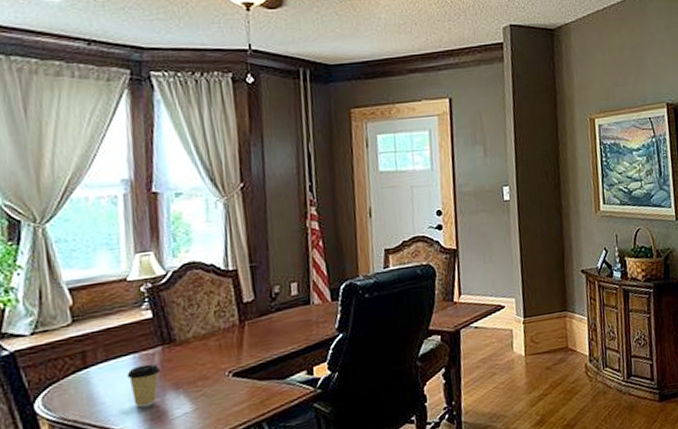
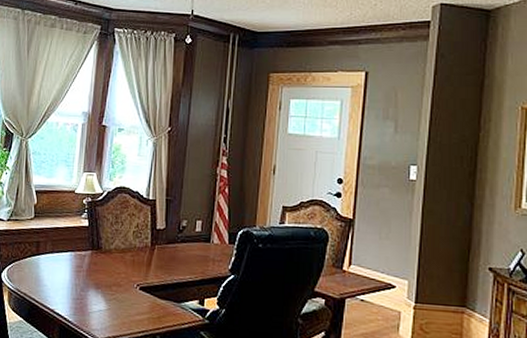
coffee cup: present [127,364,161,408] -> none [64,262,88,297]

